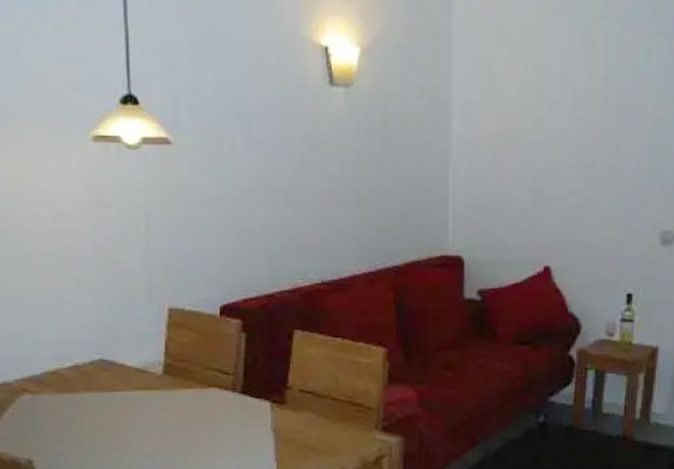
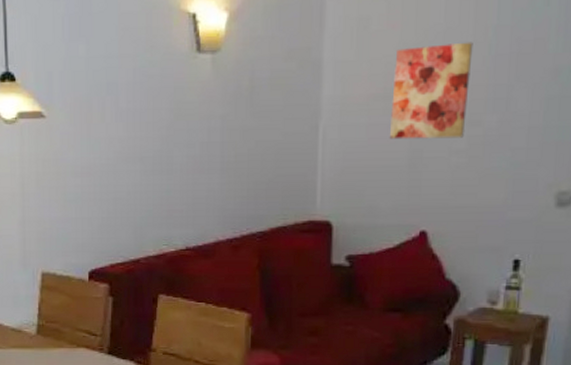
wall art: none [514,90,586,179] -> present [389,42,473,140]

